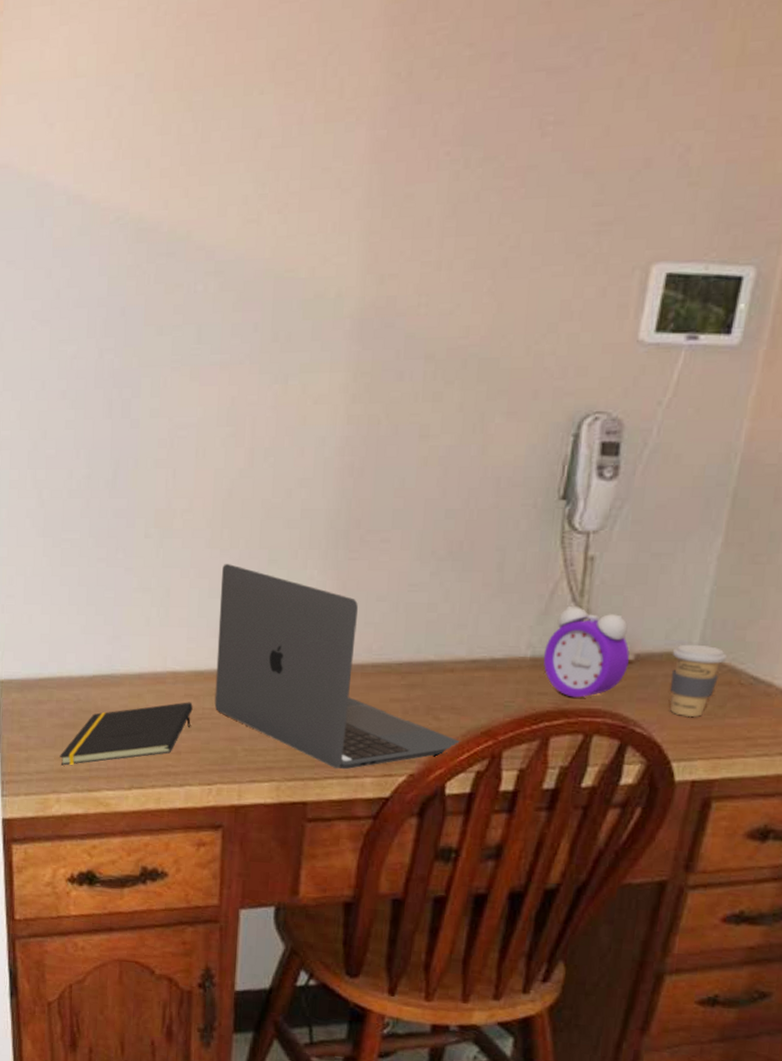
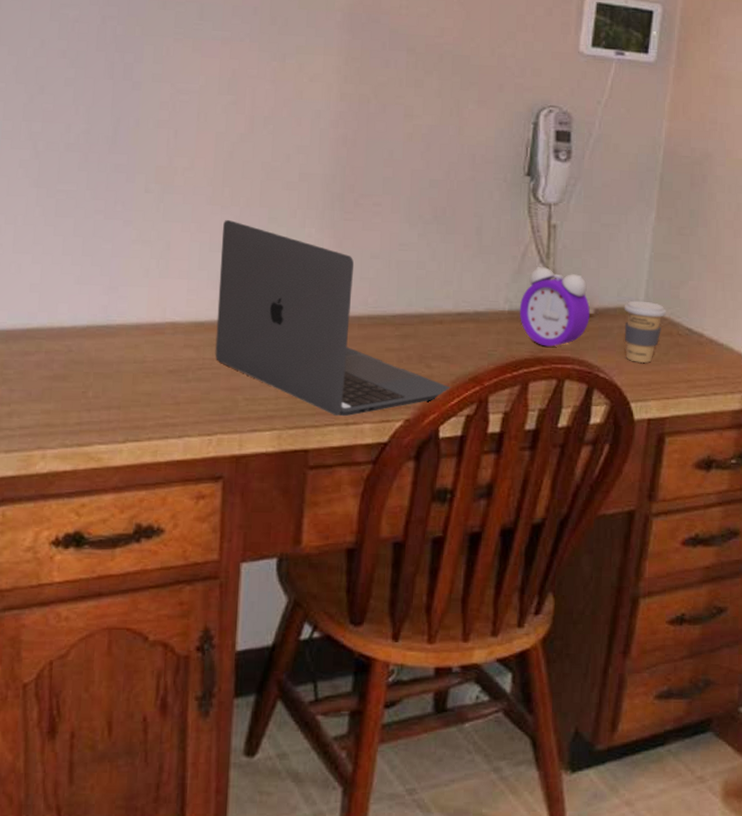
notepad: present [60,702,193,766] -> none [47,352,193,420]

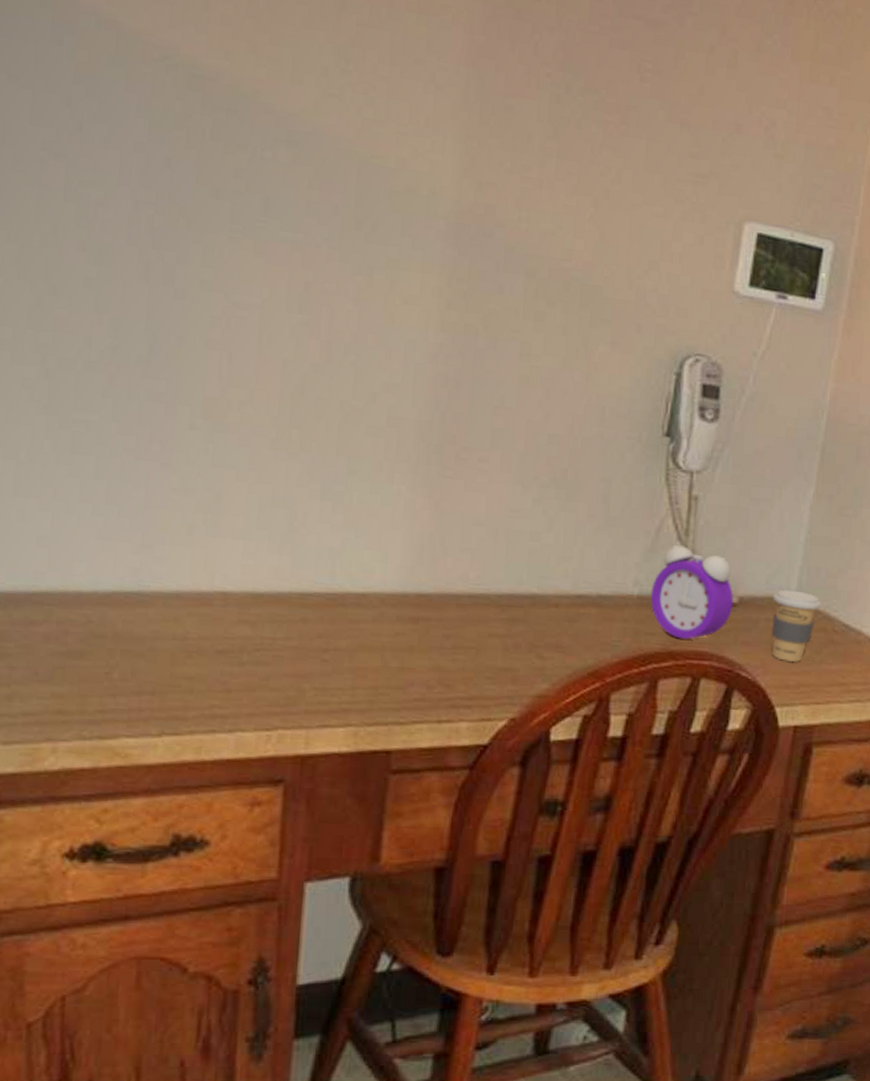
laptop: present [215,220,452,417] -> none [276,469,567,713]

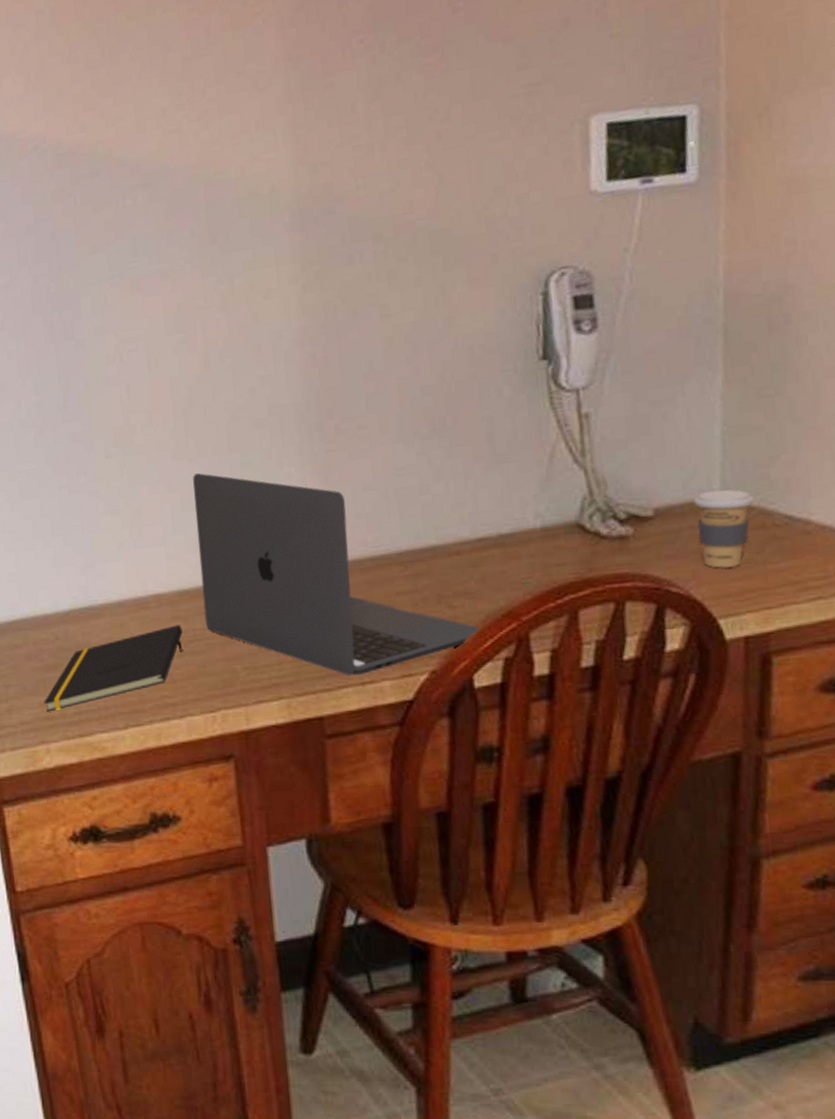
notepad: none [59,629,249,706] -> present [44,624,183,712]
laptop: none [276,469,567,713] -> present [193,473,482,676]
alarm clock: present [650,544,733,639] -> none [554,467,649,564]

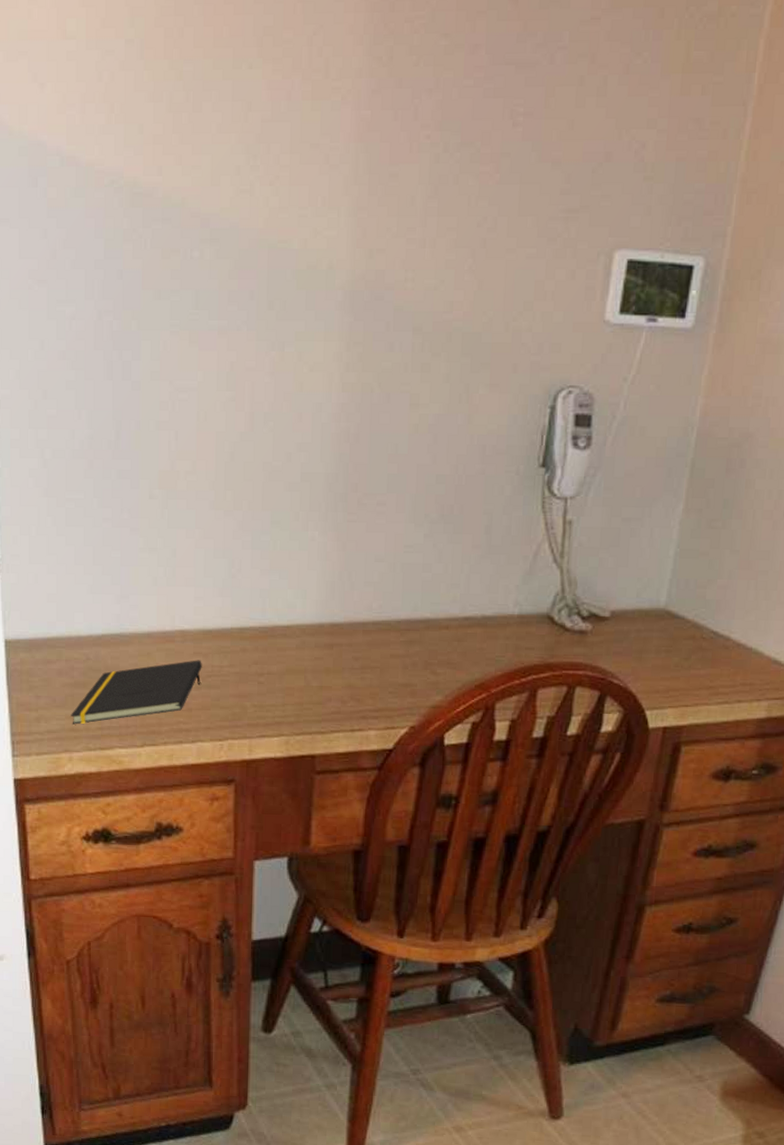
laptop: present [193,473,482,676] -> none [223,525,457,723]
coffee cup: present [693,489,754,569] -> none [642,602,690,670]

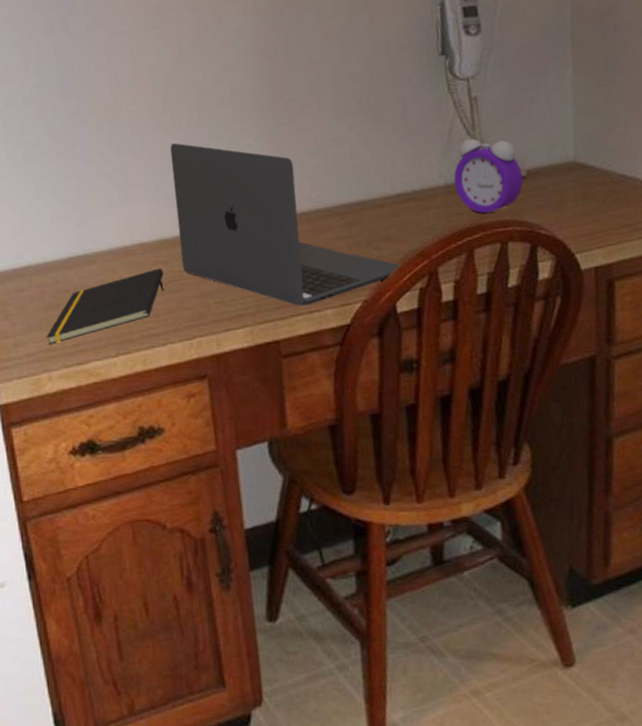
laptop: none [223,525,457,723] -> present [170,143,402,306]
alarm clock: none [529,566,606,652] -> present [453,138,523,214]

